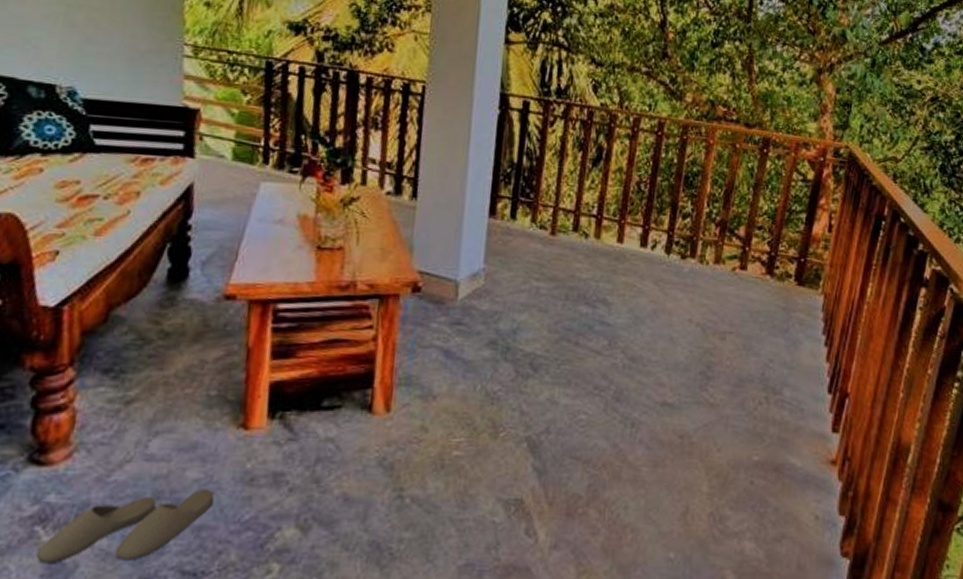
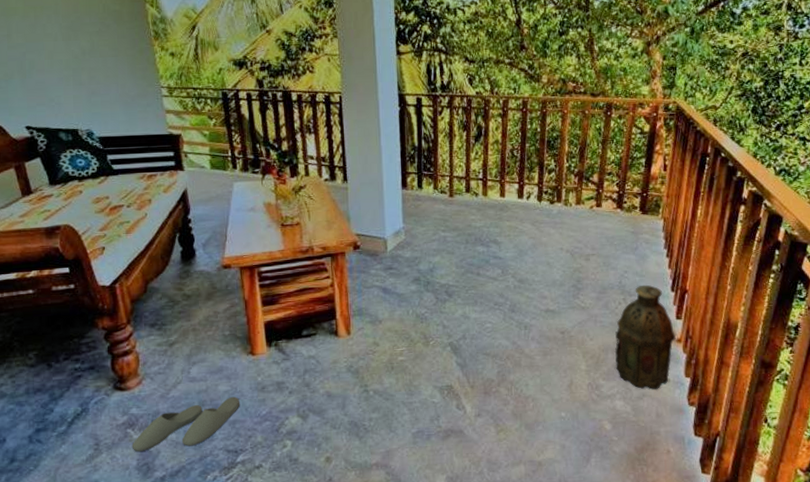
lantern: none [748,380,830,529] -> present [614,284,676,390]

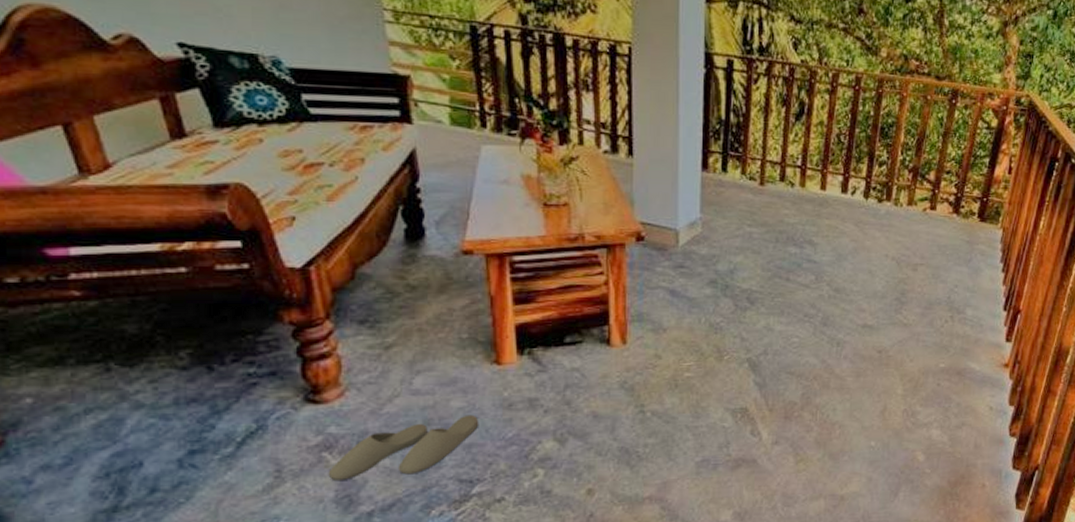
lantern: present [614,284,676,390] -> none [935,301,1003,418]

